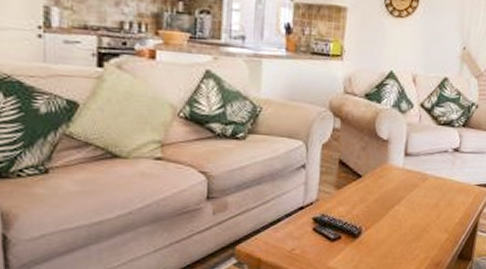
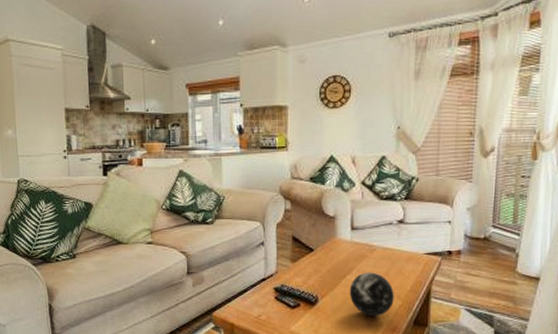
decorative orb: none [395,202,442,251] -> present [349,272,394,317]

